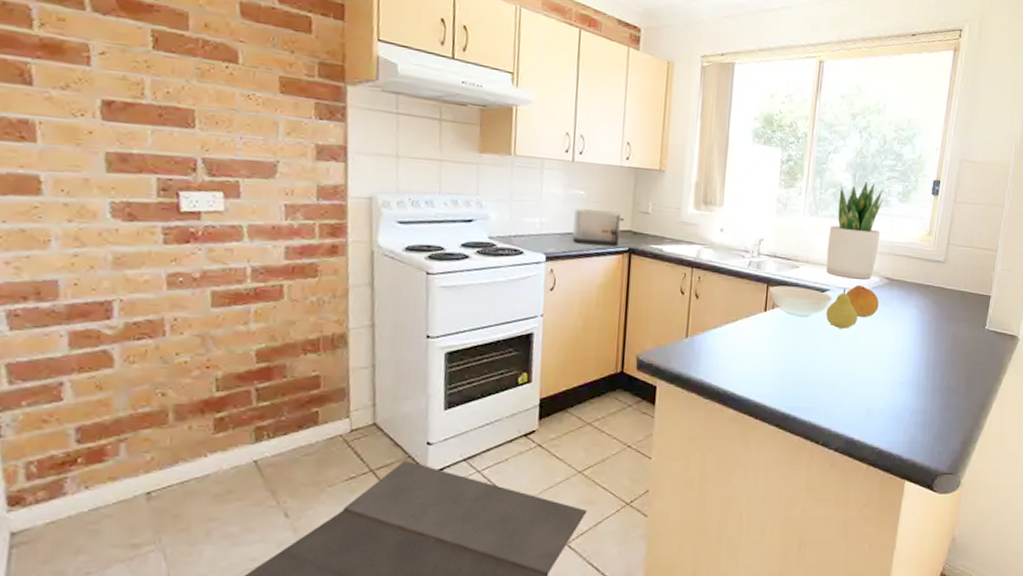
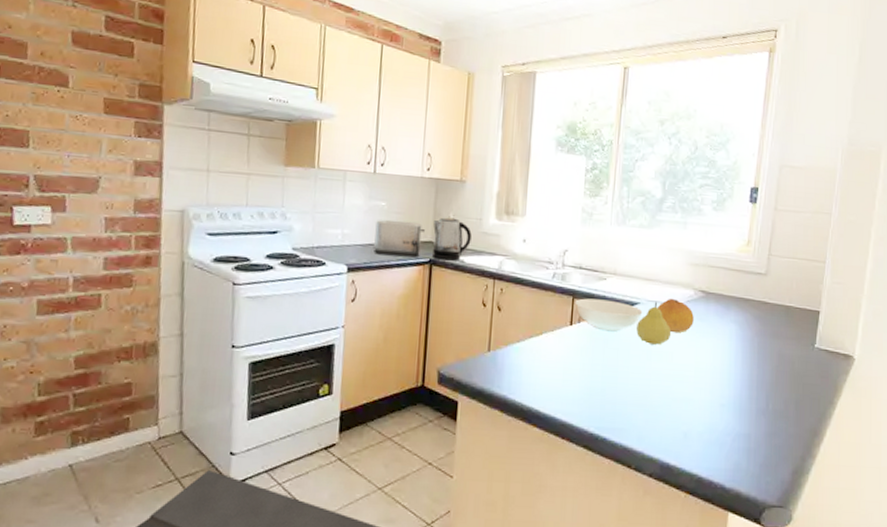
kettle: none [630,206,670,250] -> present [431,217,472,261]
planter: present [826,181,883,280] -> none [635,189,696,293]

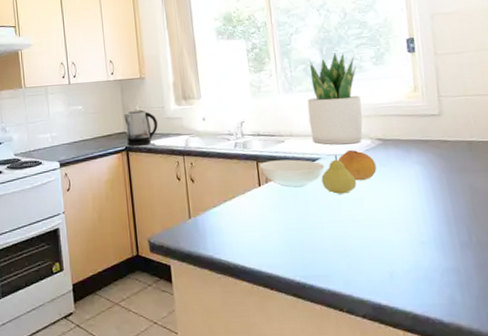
toaster: present [372,219,425,258] -> none [76,118,118,150]
planter: none [635,189,696,293] -> present [307,53,363,145]

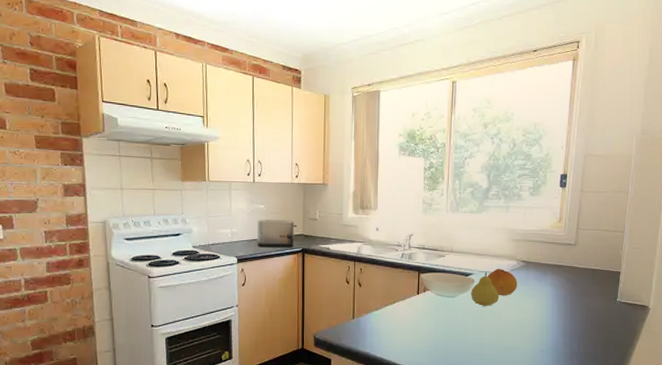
toaster: none [76,118,118,150] -> present [256,219,297,248]
kettle: present [124,109,158,146] -> none [303,214,334,249]
planter: present [307,53,363,145] -> none [468,180,515,264]

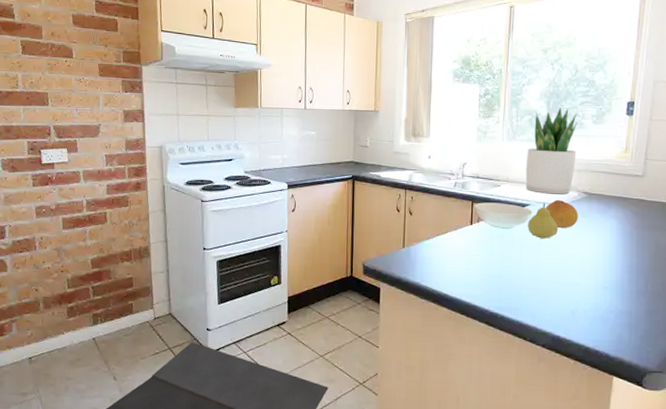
toaster: present [256,219,297,248] -> none [306,145,347,175]
planter: none [468,180,515,264] -> present [525,107,577,195]

